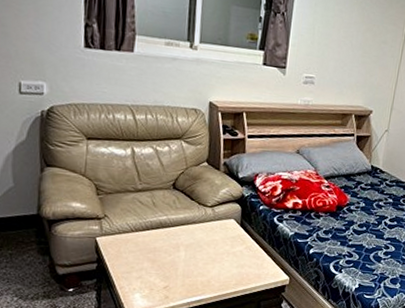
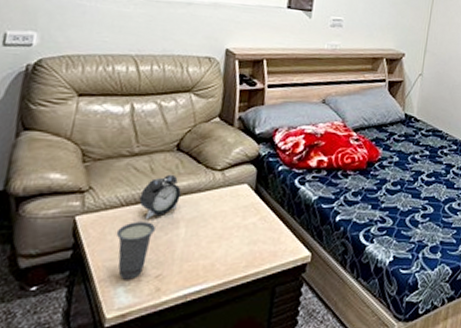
cup: none [129,244,160,289] -> present [116,222,155,280]
alarm clock: none [145,208,179,244] -> present [139,174,181,220]

